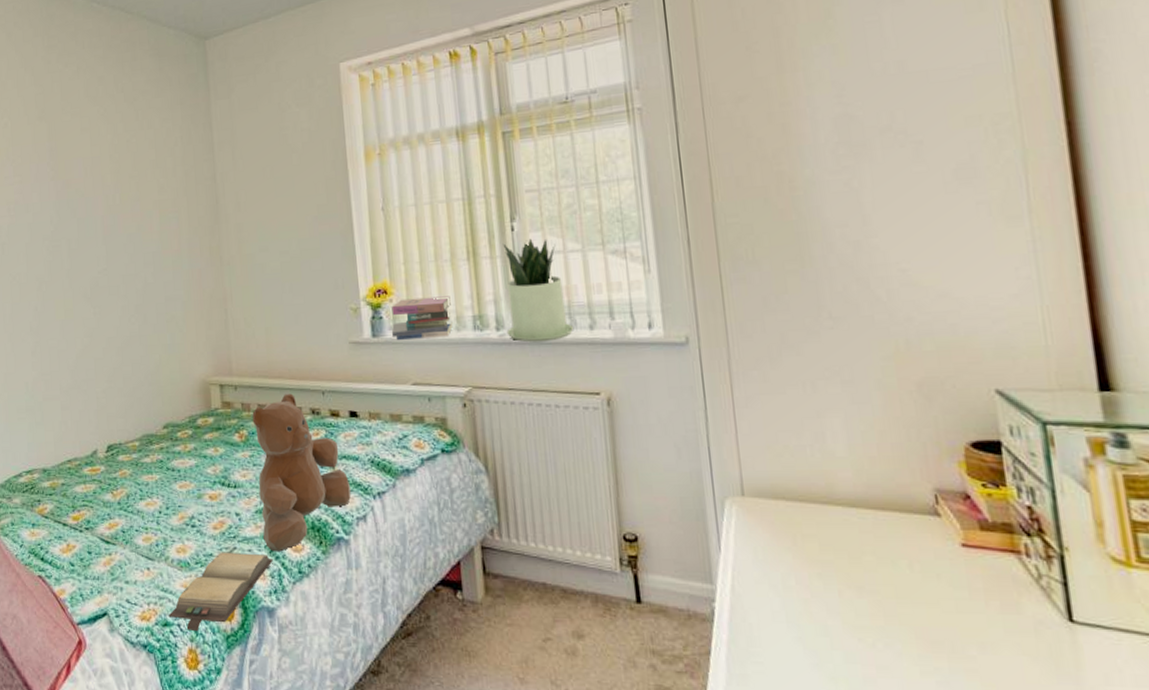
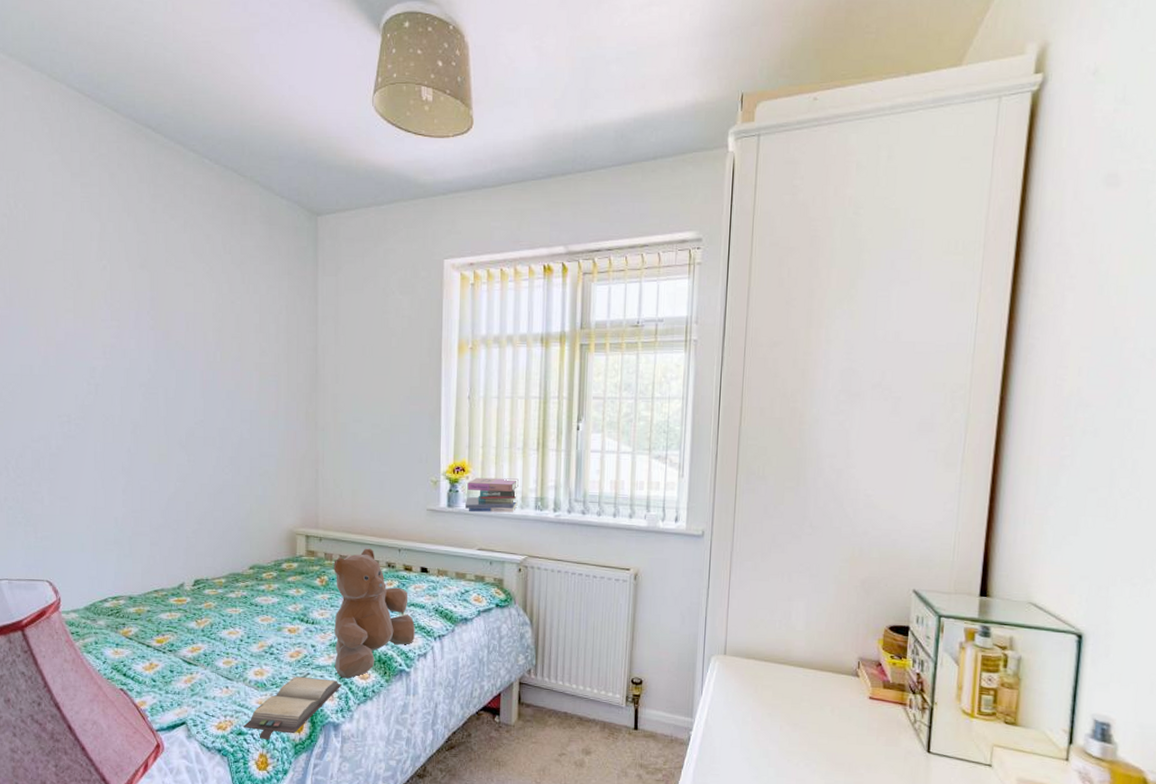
planter: present [502,238,574,343] -> none [562,438,617,525]

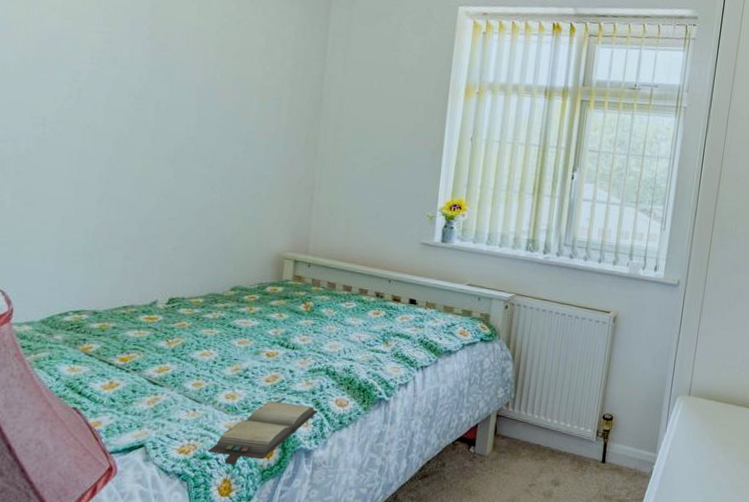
teddy bear: present [334,548,416,679] -> none [312,277,399,406]
books: present [464,477,519,513] -> none [458,216,513,252]

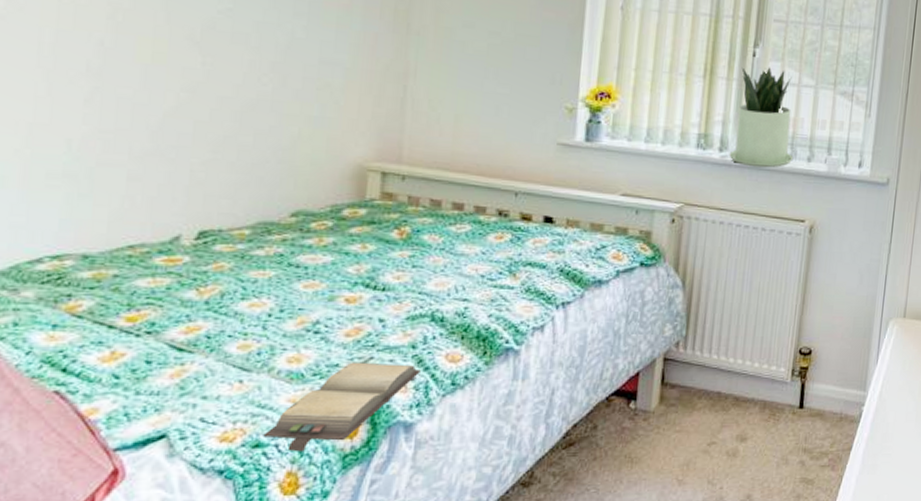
planter: none [551,187,602,269] -> present [729,67,794,168]

